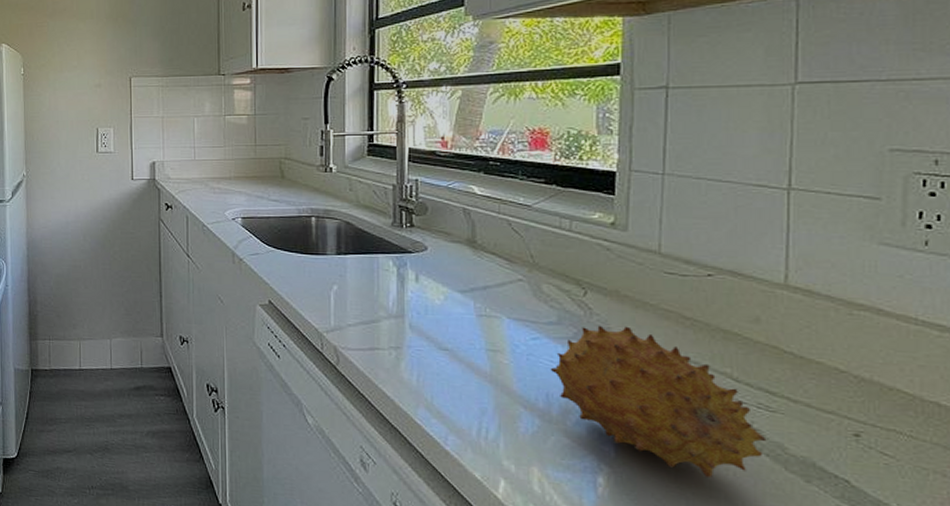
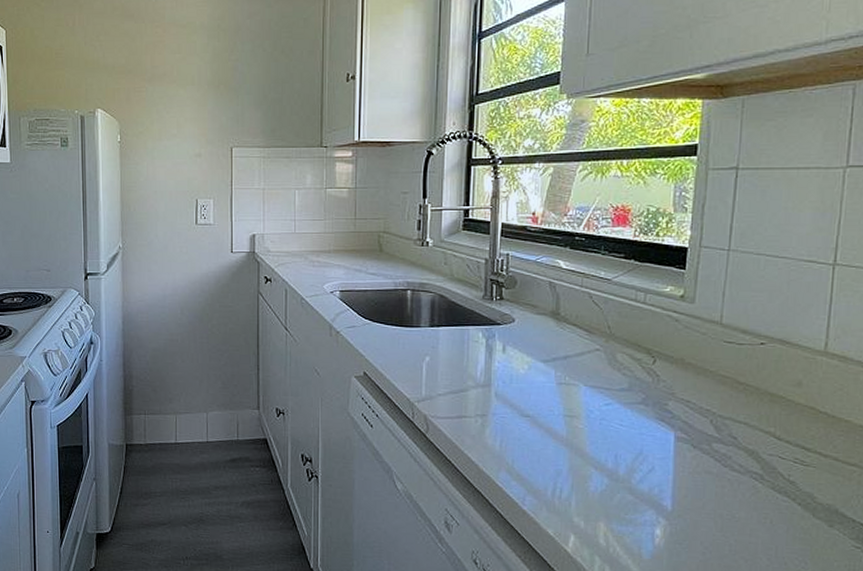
fruit: present [550,325,767,478] -> none [619,391,800,527]

